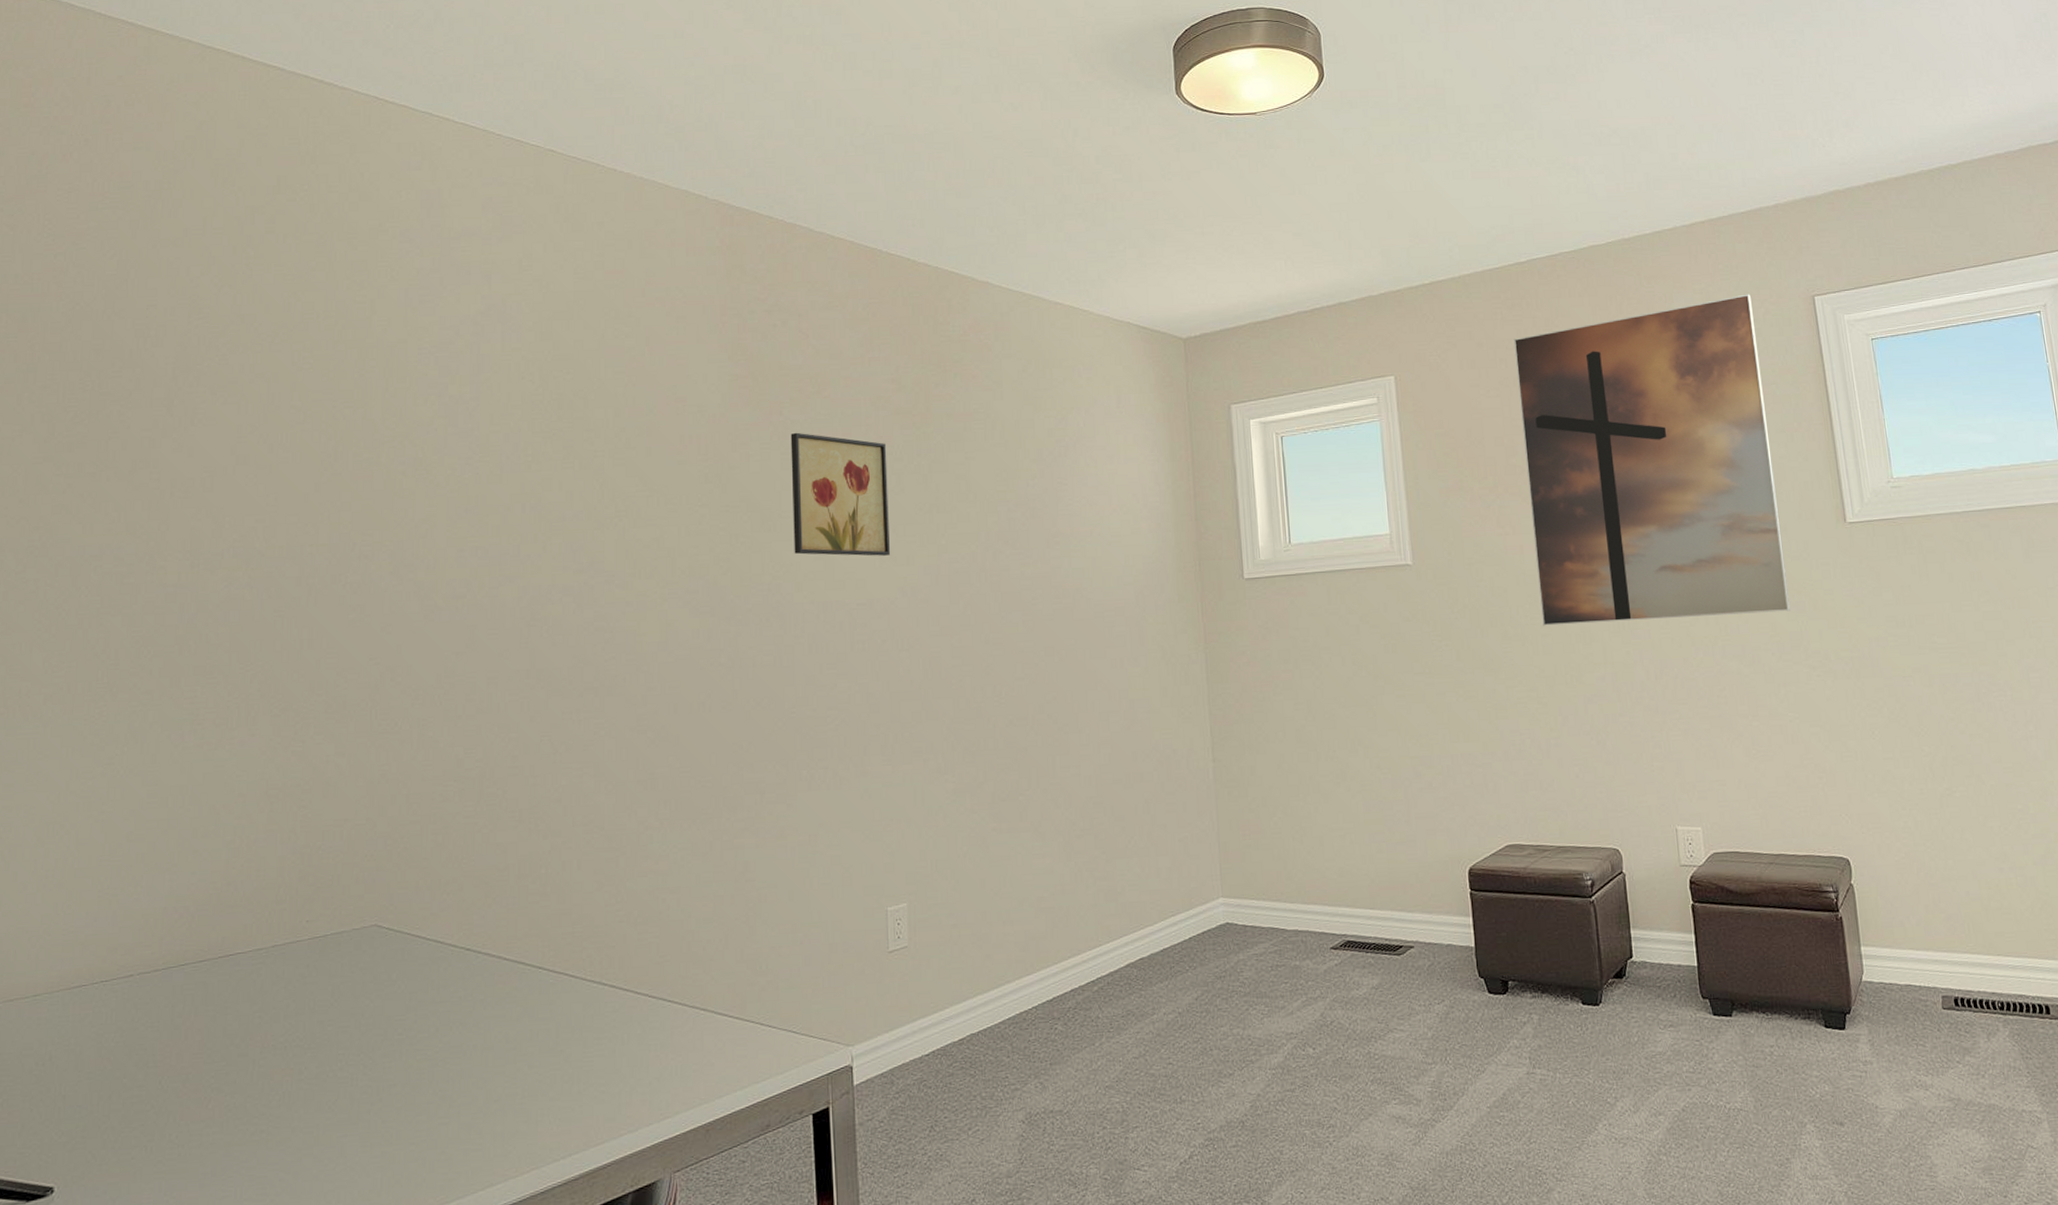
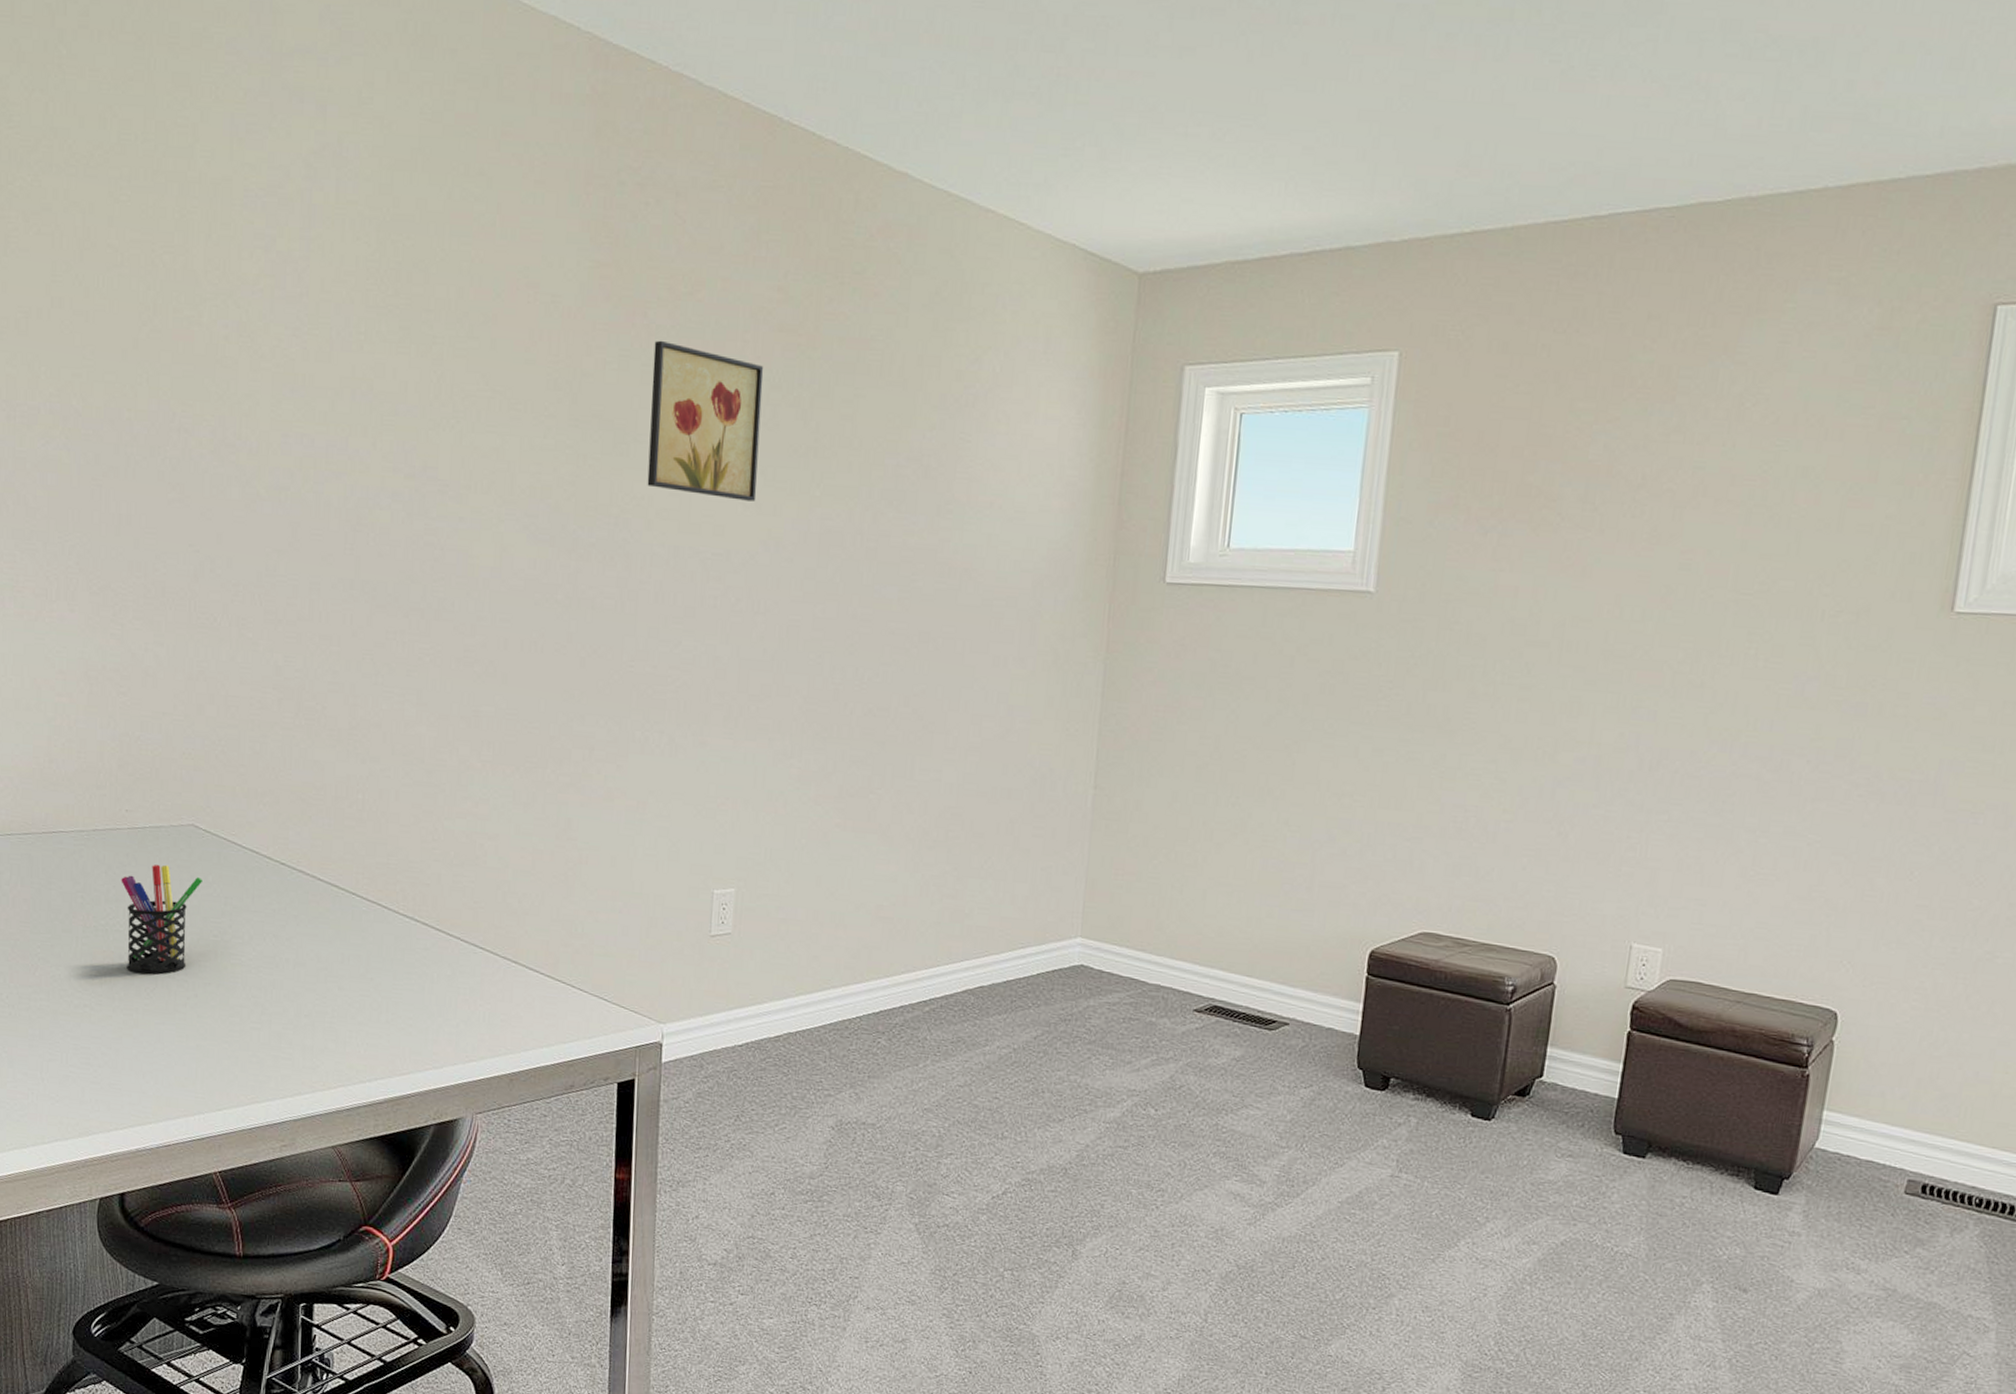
pen holder: none [301,969,386,1088] -> present [121,864,202,975]
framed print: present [1513,294,1790,626] -> none [1522,291,1907,713]

